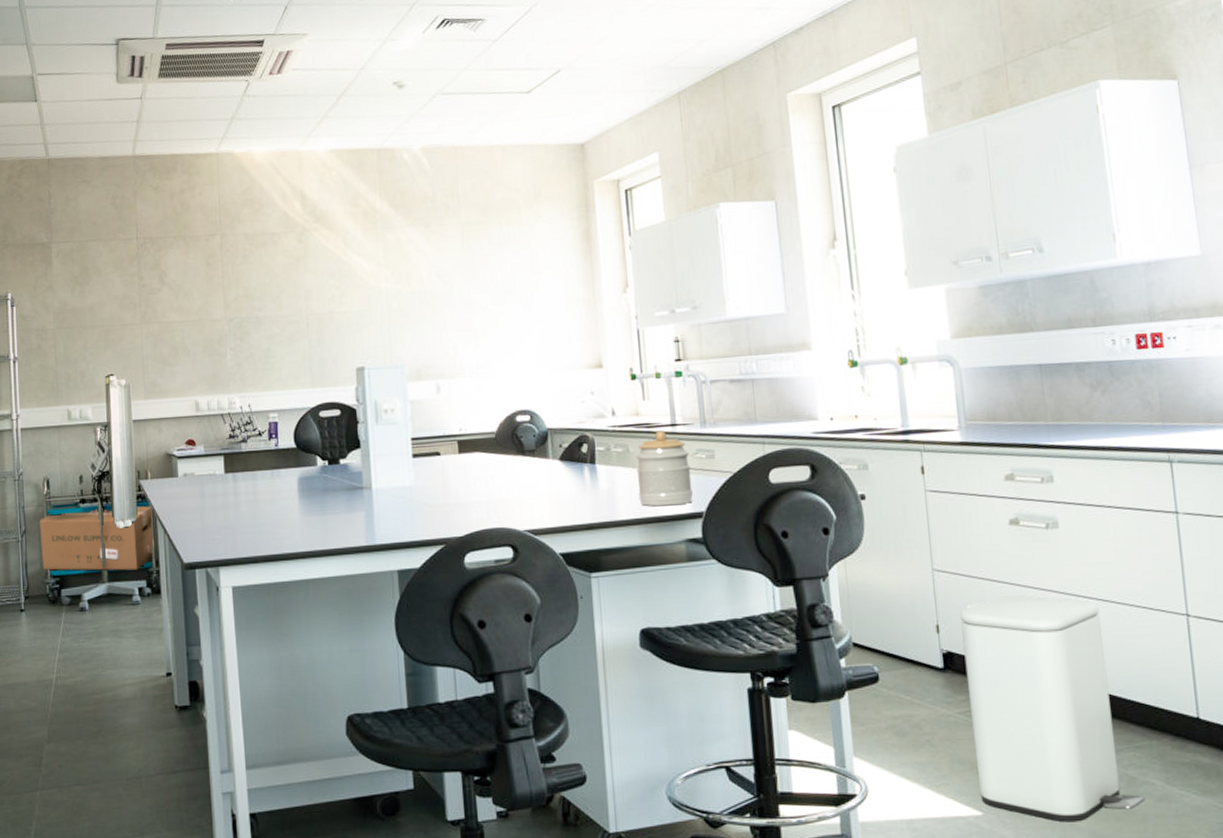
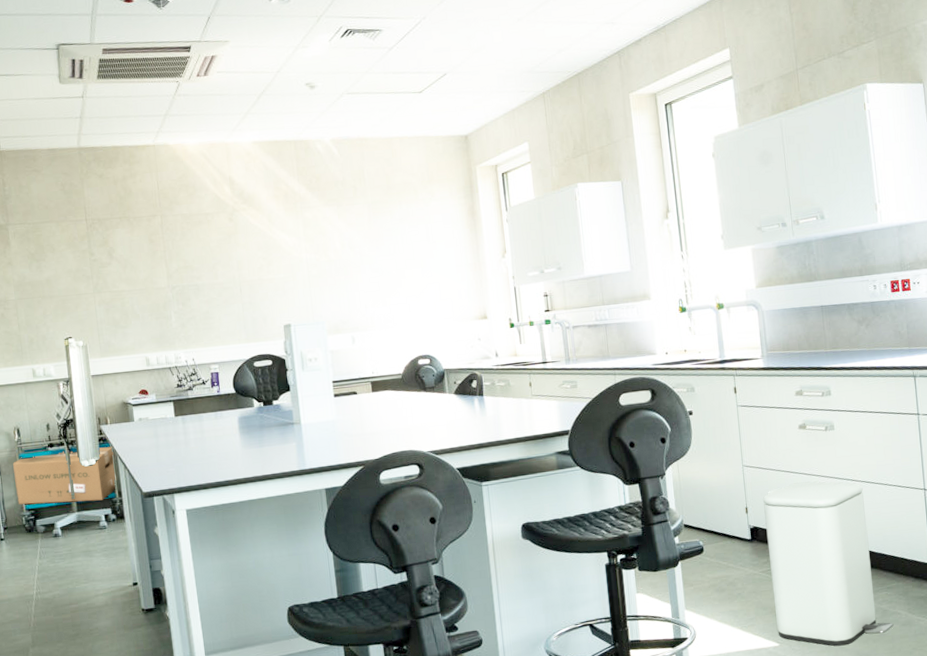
jar: present [635,430,693,507] -> none [515,367,561,428]

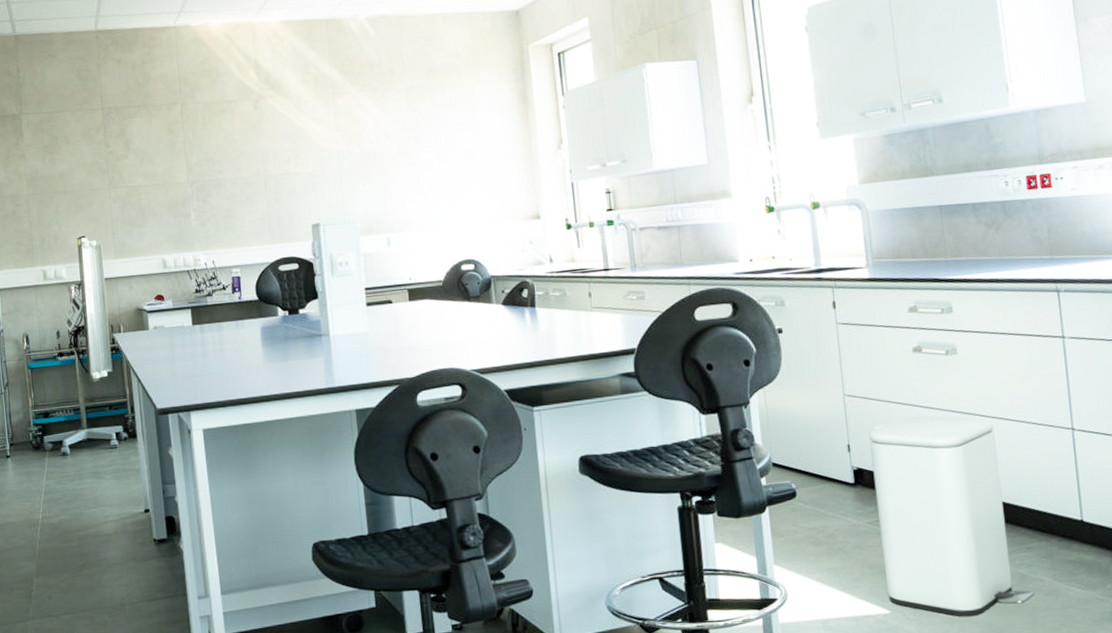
box: present [13,446,117,505] -> none [21,357,130,420]

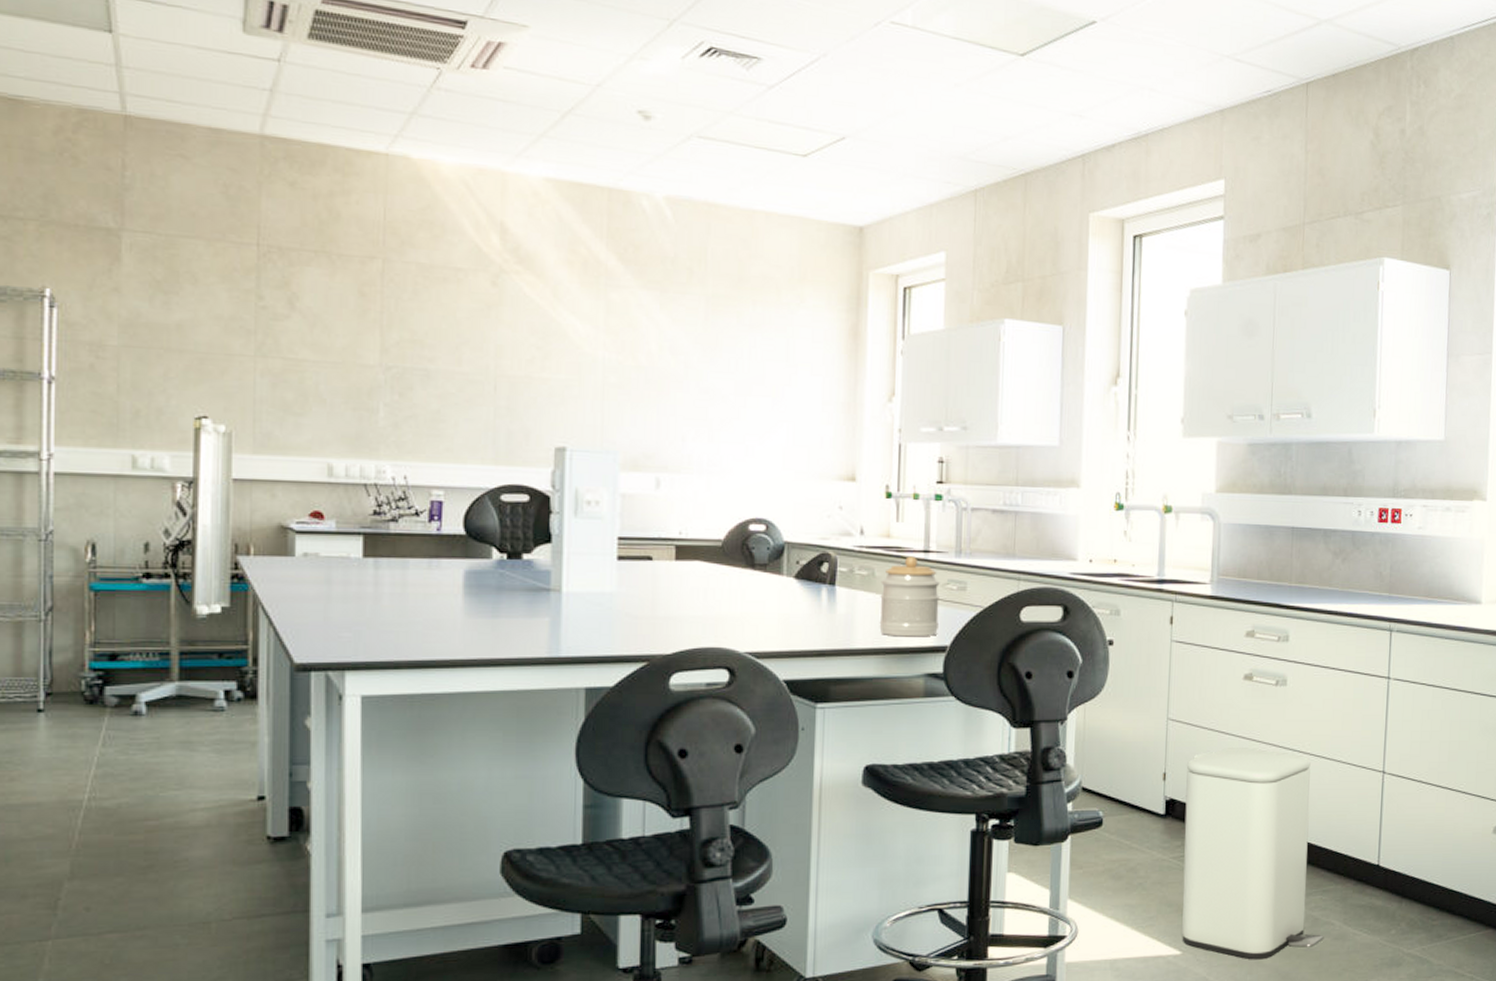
jar: none [572,275,626,345] -> present [879,556,940,637]

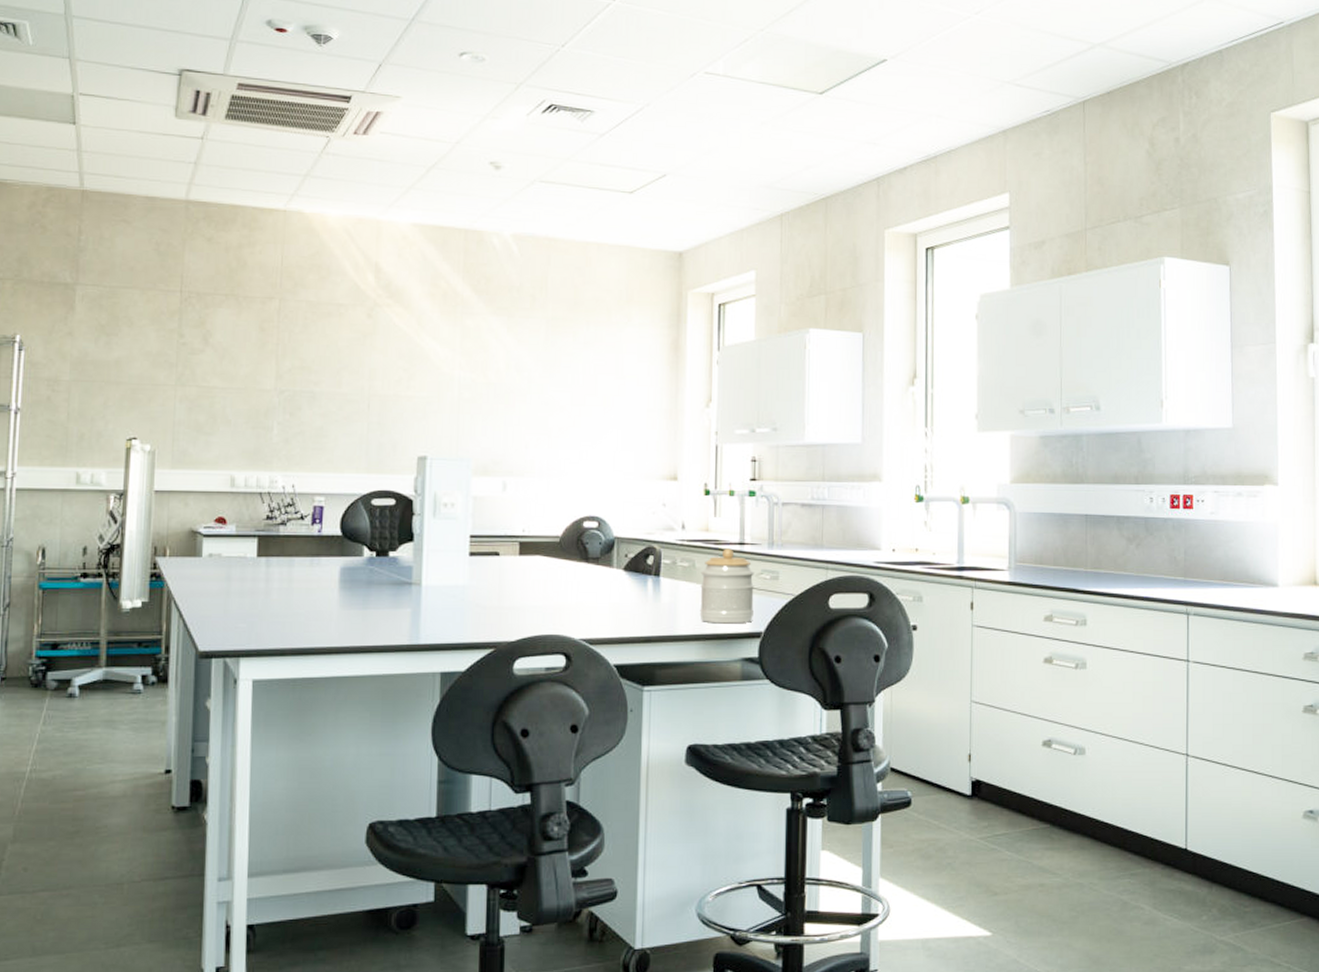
pedal bin: present [1181,748,1324,960] -> none [990,730,1134,943]

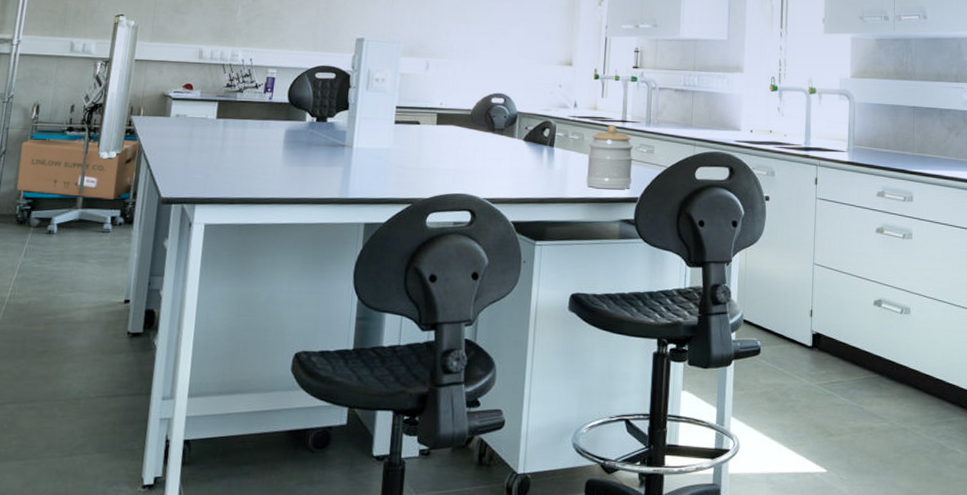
box: none [26,585,169,655] -> present [16,137,140,200]

